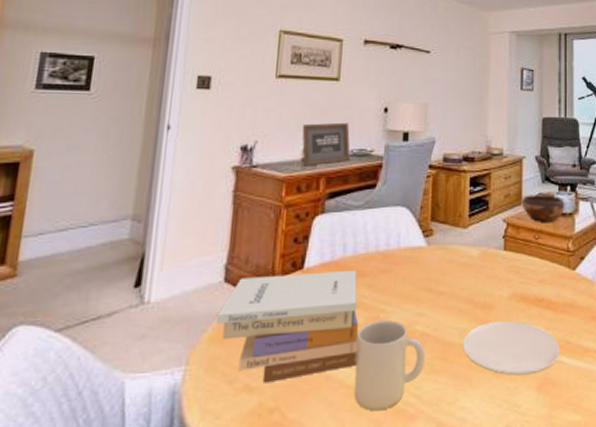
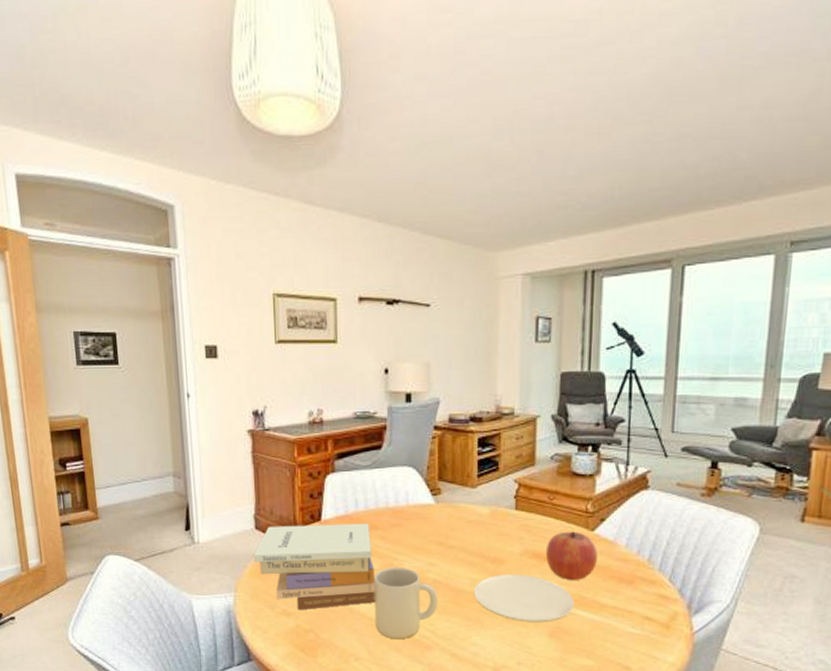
picture frame: present [302,122,350,166] -> none [306,385,354,429]
decorative bowl: present [521,195,565,222] -> none [534,455,585,483]
fruit: none [532,271,579,324] -> present [545,531,598,580]

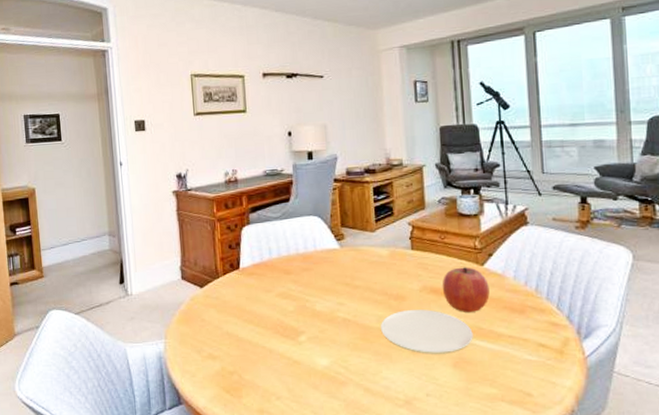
books: present [253,523,376,610] -> none [180,268,292,353]
mug: present [374,567,439,640] -> none [289,308,350,377]

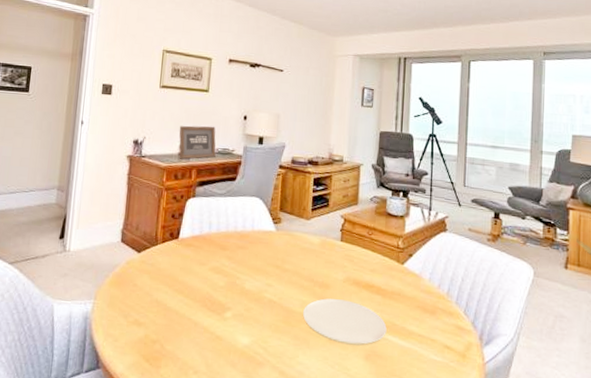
picture frame: none [221,148,264,187] -> present [179,125,216,160]
fruit: present [442,267,490,312] -> none [364,263,406,308]

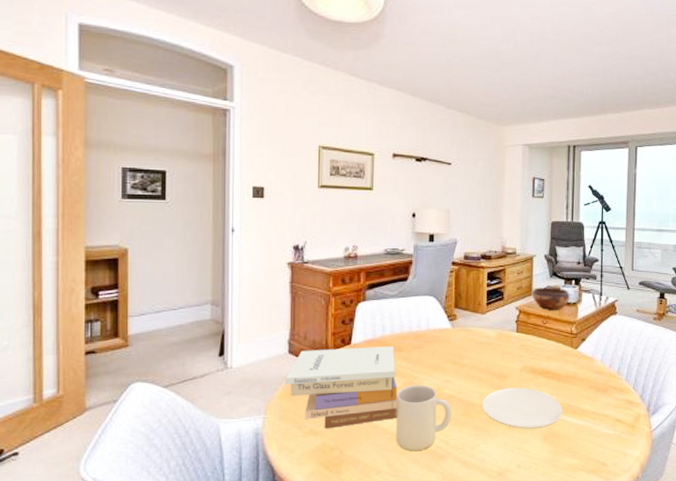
books: none [115,240,220,321] -> present [284,345,398,429]
picture frame: present [179,125,216,160] -> none [343,226,385,263]
mug: none [215,285,273,355] -> present [396,385,452,452]
decorative bowl: none [358,197,397,222] -> present [532,287,570,310]

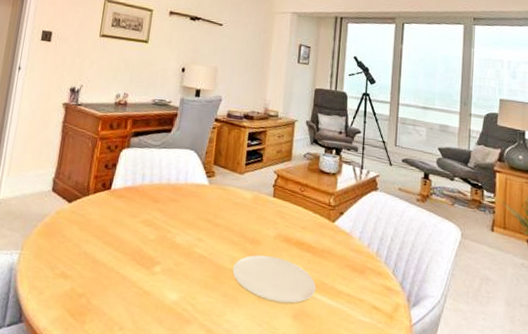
books: present [284,345,398,429] -> none [44,189,152,274]
mug: present [396,385,452,452] -> none [143,239,202,311]
decorative bowl: present [532,287,570,310] -> none [291,153,330,179]

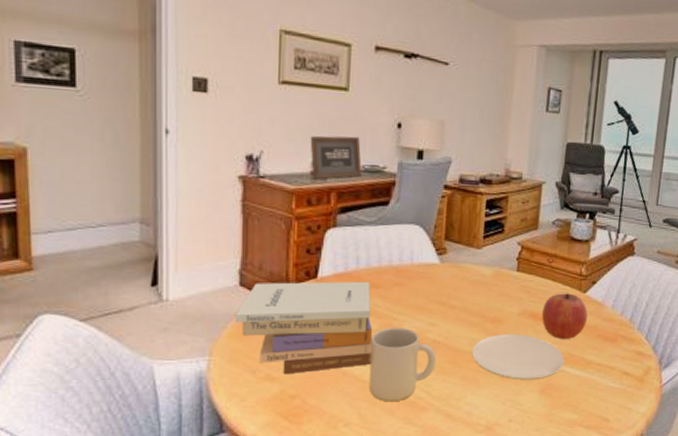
books: none [44,189,152,274] -> present [234,281,373,375]
picture frame: none [115,75,153,109] -> present [310,135,362,180]
mug: none [143,239,202,311] -> present [369,328,437,402]
fruit: none [294,220,337,266] -> present [541,293,588,339]

